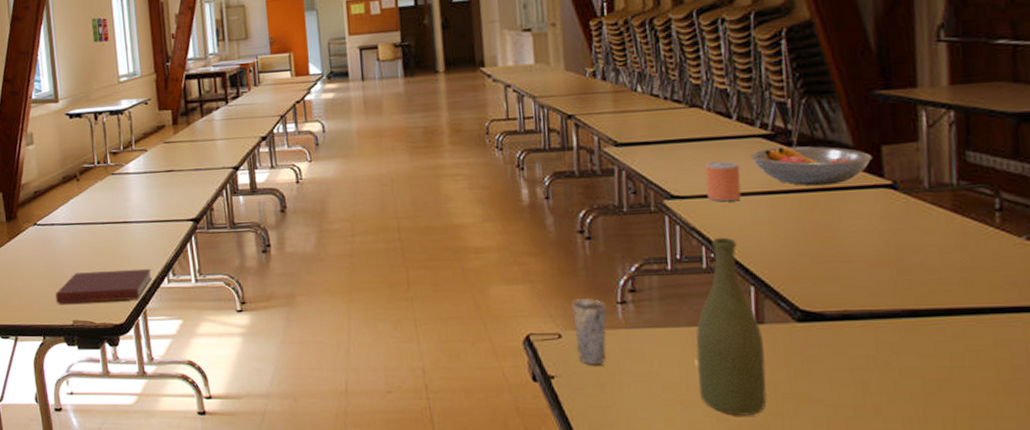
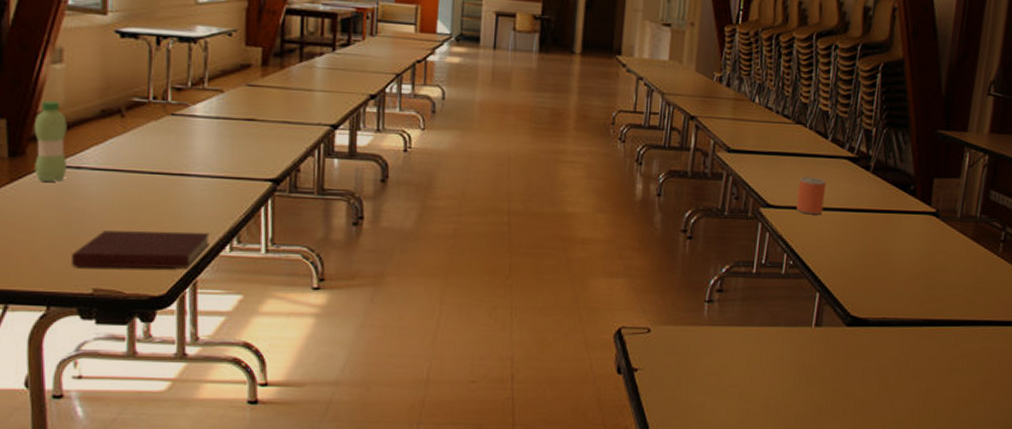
water bottle: none [20,174,45,238] -> present [33,101,67,183]
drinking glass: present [571,297,608,366] -> none [662,294,695,360]
bottle: present [696,237,767,416] -> none [760,246,818,408]
fruit bowl: present [751,146,873,187] -> none [837,169,926,208]

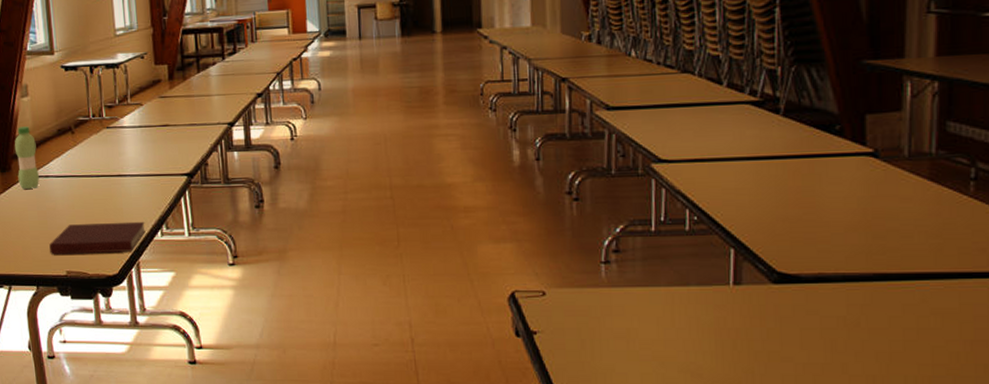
beverage can: present [796,177,826,215] -> none [693,127,727,167]

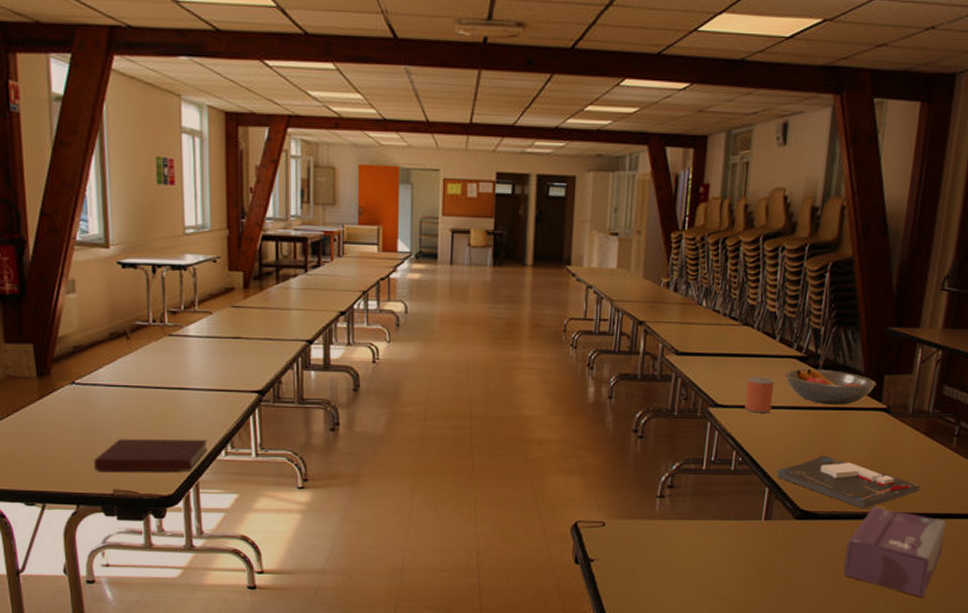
water bottle: present [14,126,39,190] -> none [55,327,85,398]
beverage can: none [693,127,727,167] -> present [745,377,774,413]
fruit bowl: none [739,113,856,153] -> present [785,368,877,405]
board game: none [743,209,932,269] -> present [777,455,920,509]
tissue box: none [842,266,976,374] -> present [843,506,947,597]

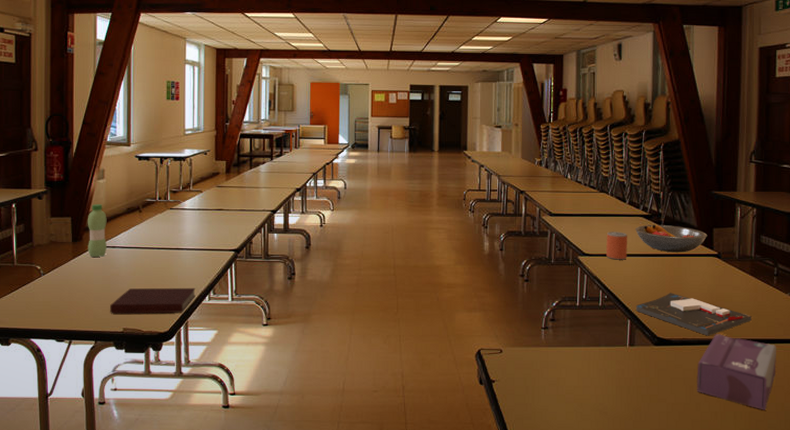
water bottle: none [55,327,85,398] -> present [87,204,107,258]

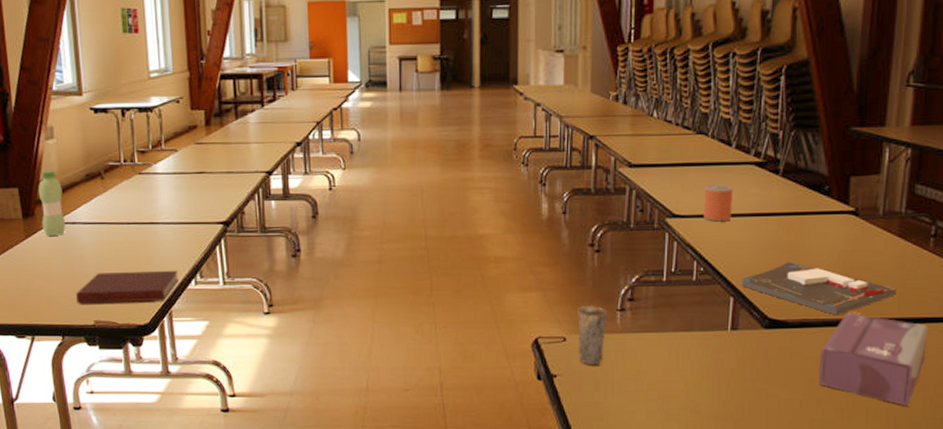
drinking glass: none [511,323,534,373] -> present [577,305,607,366]
fruit bowl: present [635,224,708,253] -> none [744,174,842,210]

